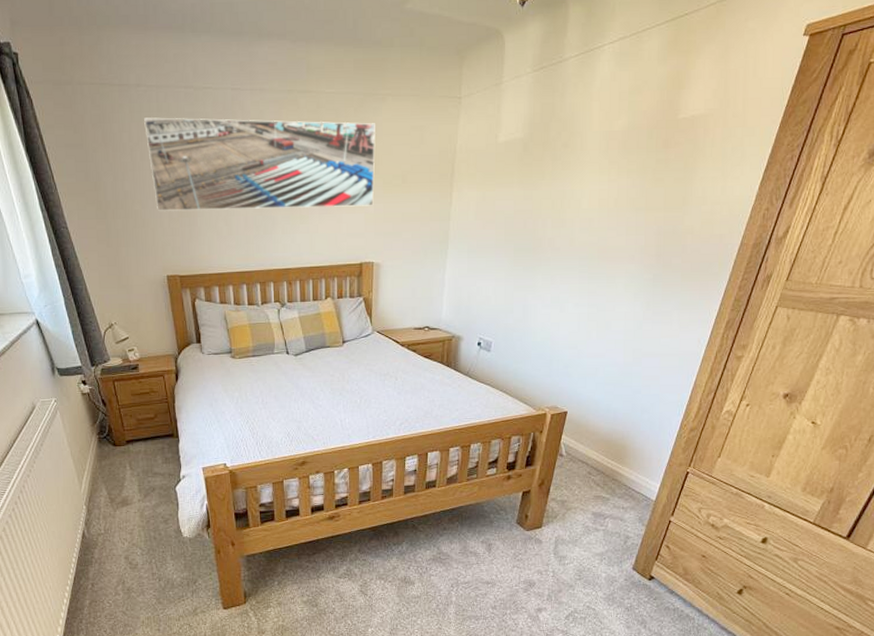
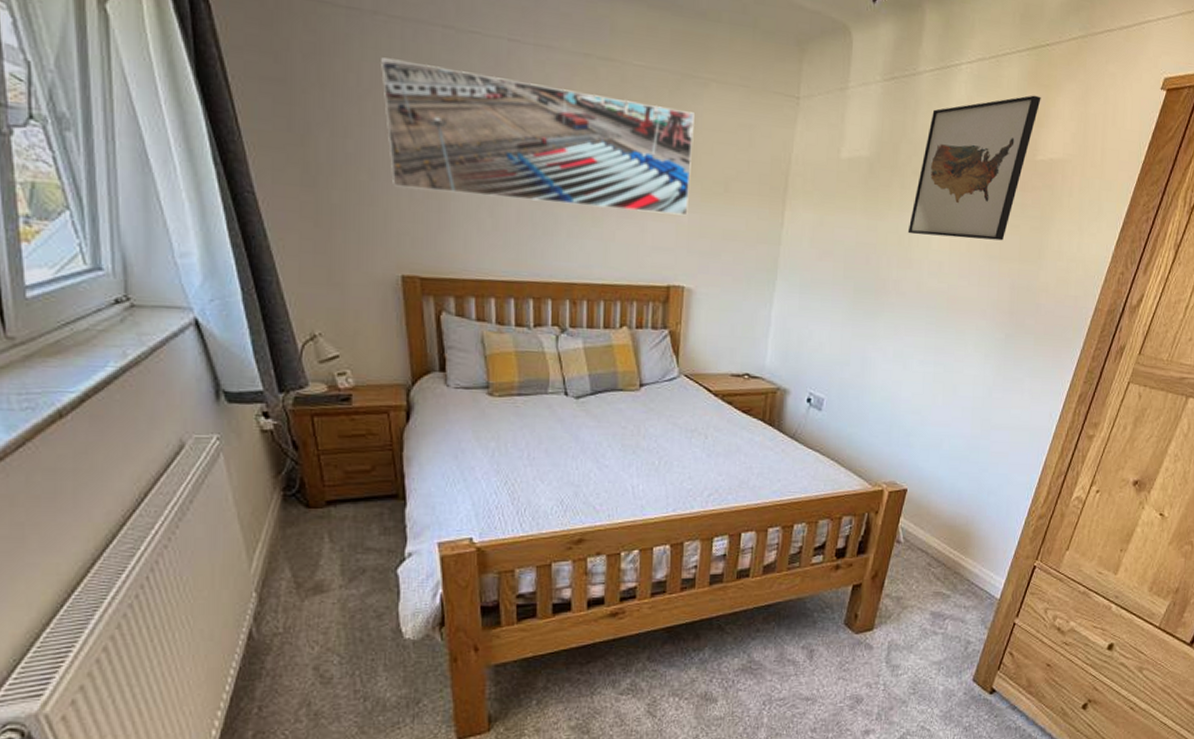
wall art: none [560,61,681,198] -> present [907,95,1041,241]

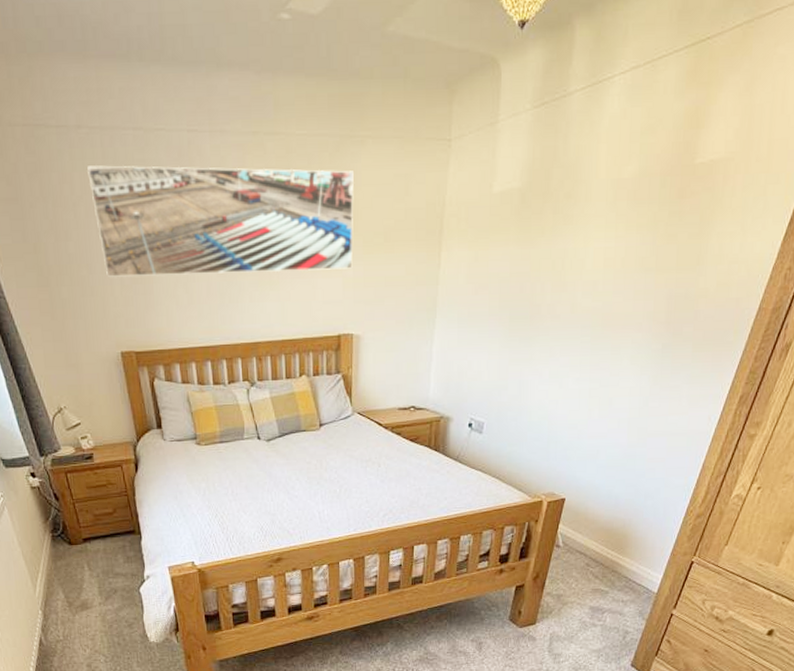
wall art: present [907,95,1041,241] -> none [561,95,701,258]

